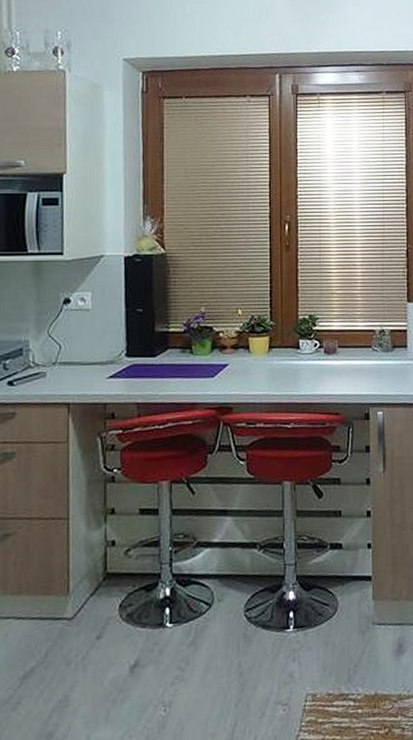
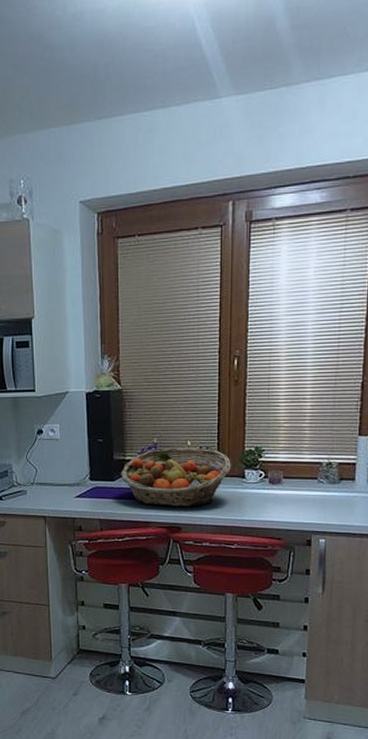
fruit basket: none [164,317,285,384] -> present [121,448,231,507]

